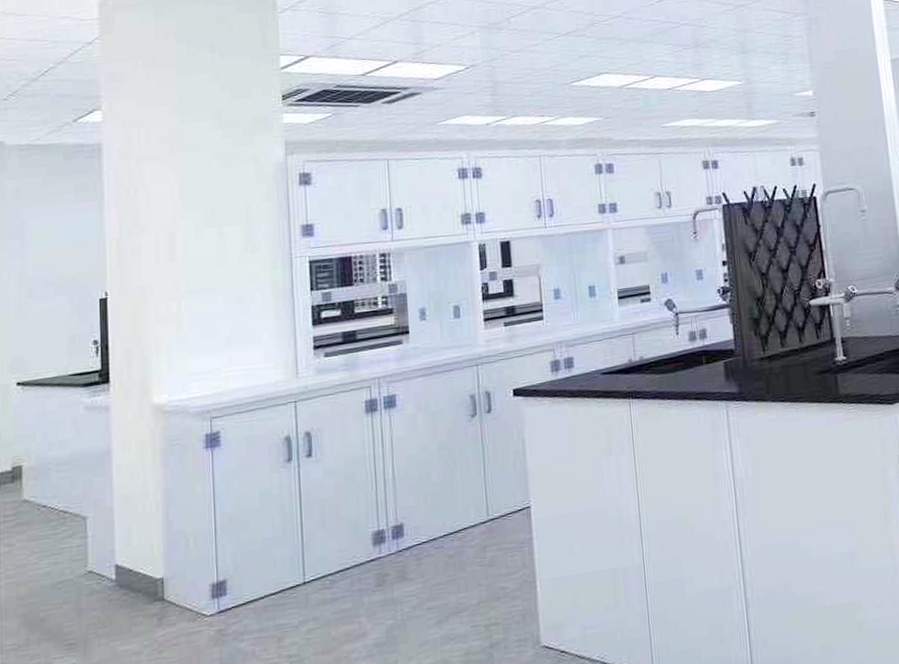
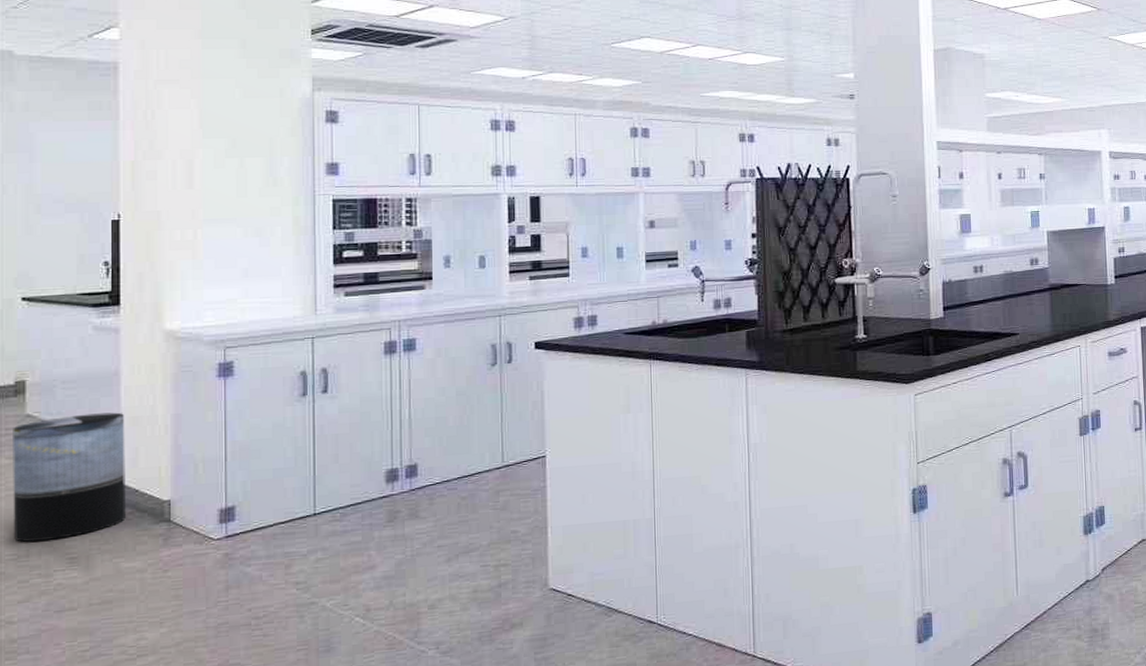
trash can: none [11,491,121,632] -> present [13,412,126,543]

